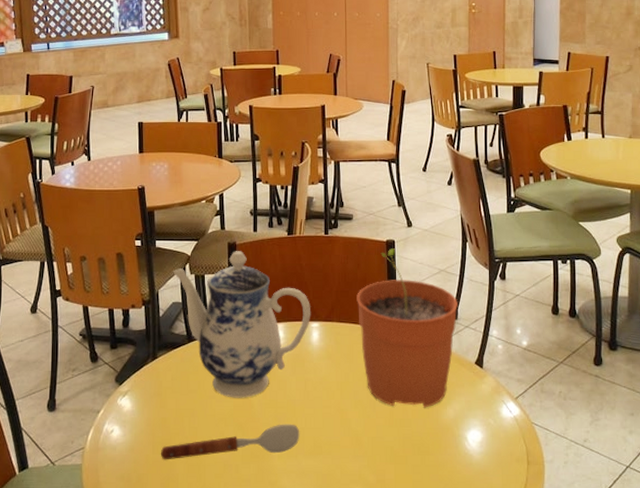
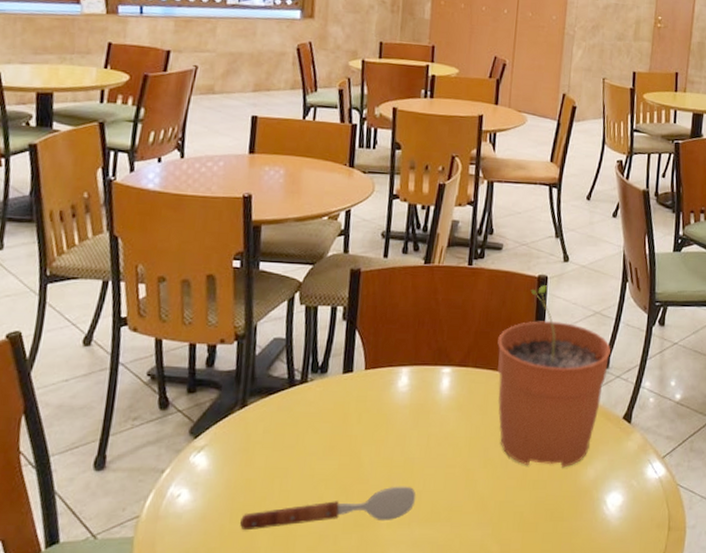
teapot: present [173,251,311,398] -> none [278,279,444,455]

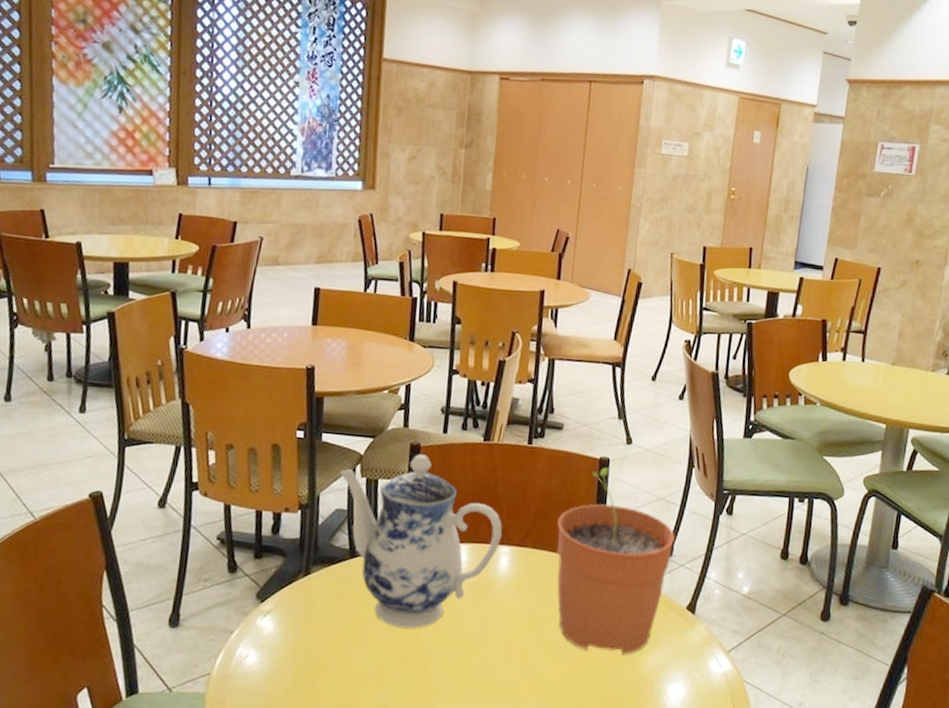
soupspoon: present [240,486,416,531] -> none [304,662,474,696]
teapot: none [278,279,444,455] -> present [340,454,502,629]

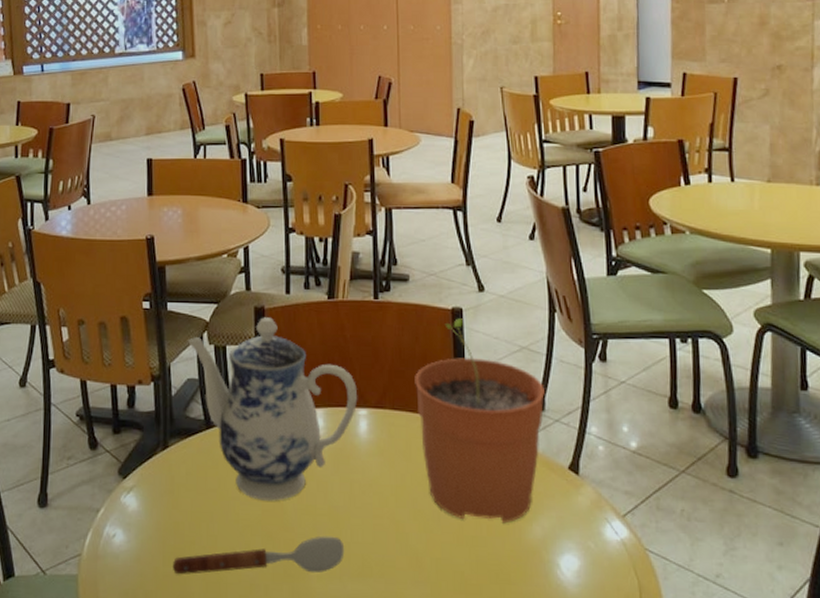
soupspoon: none [304,662,474,696] -> present [173,536,345,575]

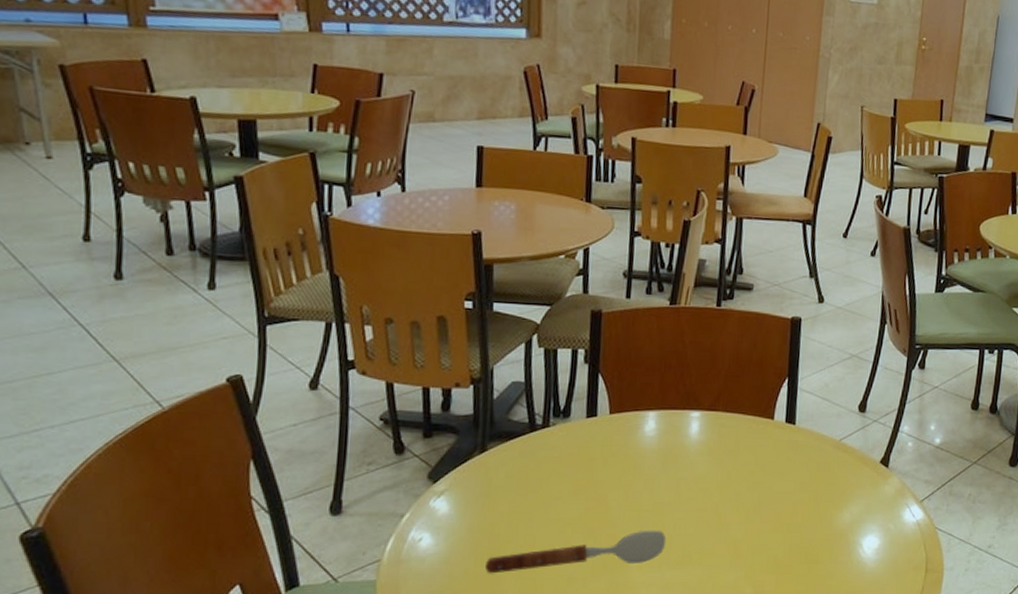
teapot: present [188,317,358,501] -> none [515,321,692,500]
plant pot: present [415,318,545,524] -> none [749,327,868,512]

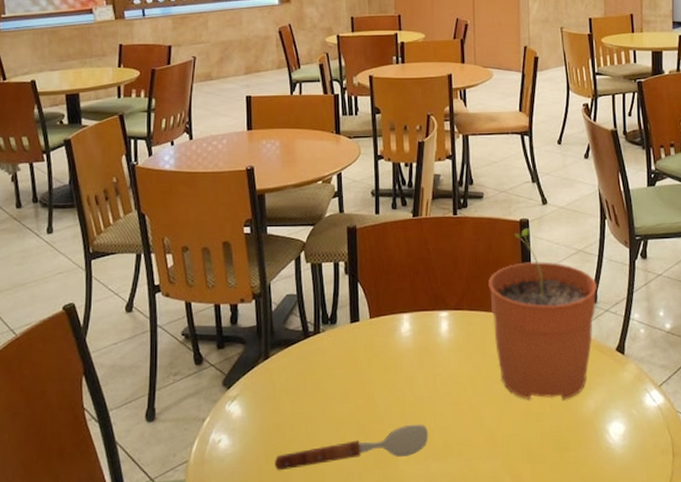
plant pot: none [749,327,868,512] -> present [488,228,597,401]

